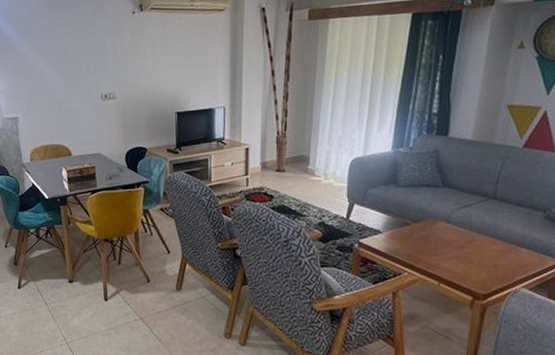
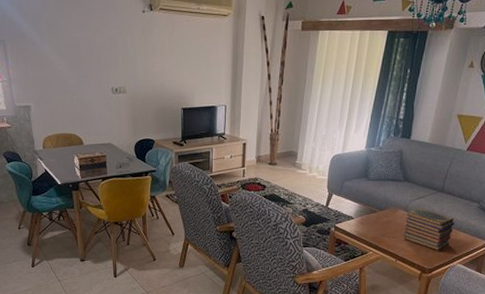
book stack: none [445,218,514,272] -> present [402,207,455,251]

